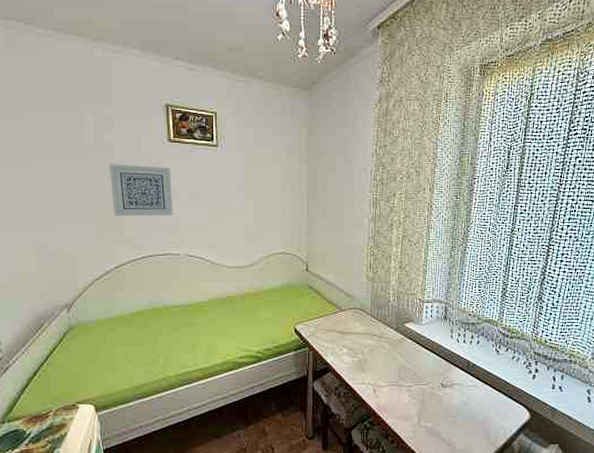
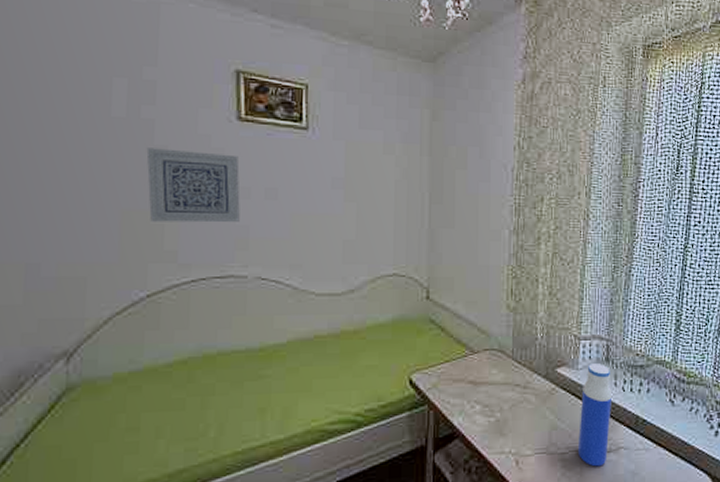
water bottle: none [420,321,448,397] -> present [577,363,611,467]

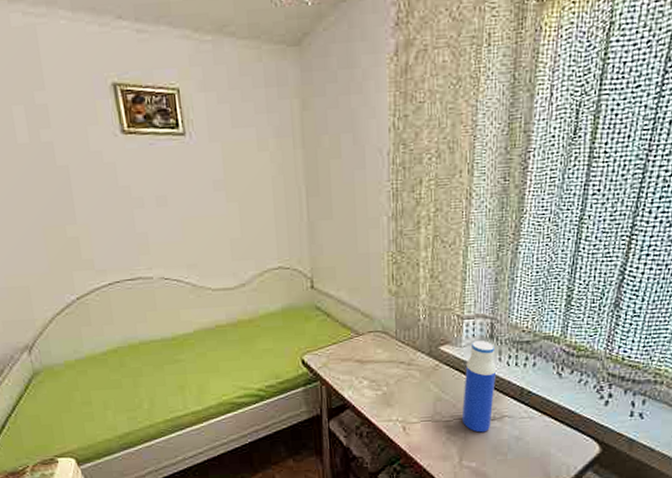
wall art: present [146,148,240,223] -> none [51,167,139,236]

